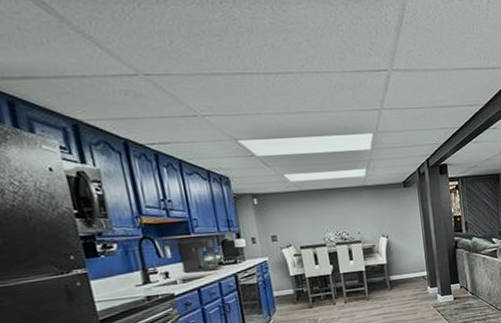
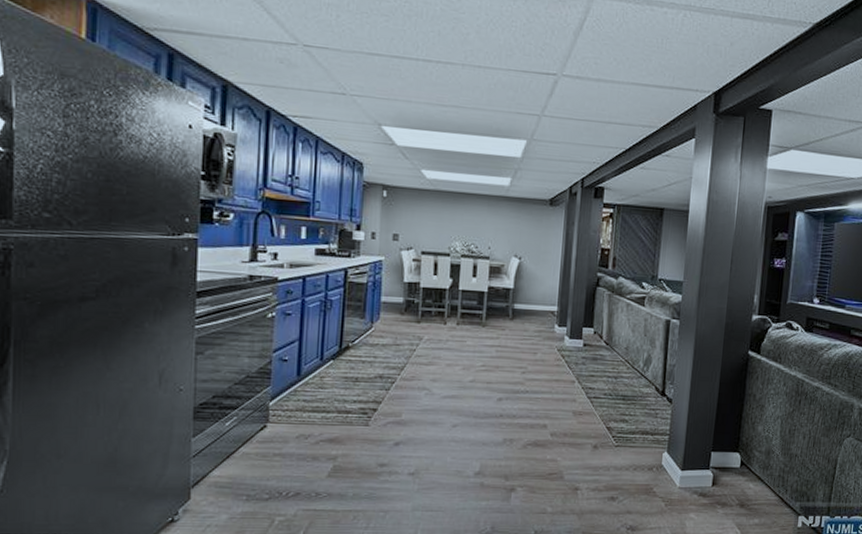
coffee maker: present [179,239,223,273] -> none [293,222,337,261]

